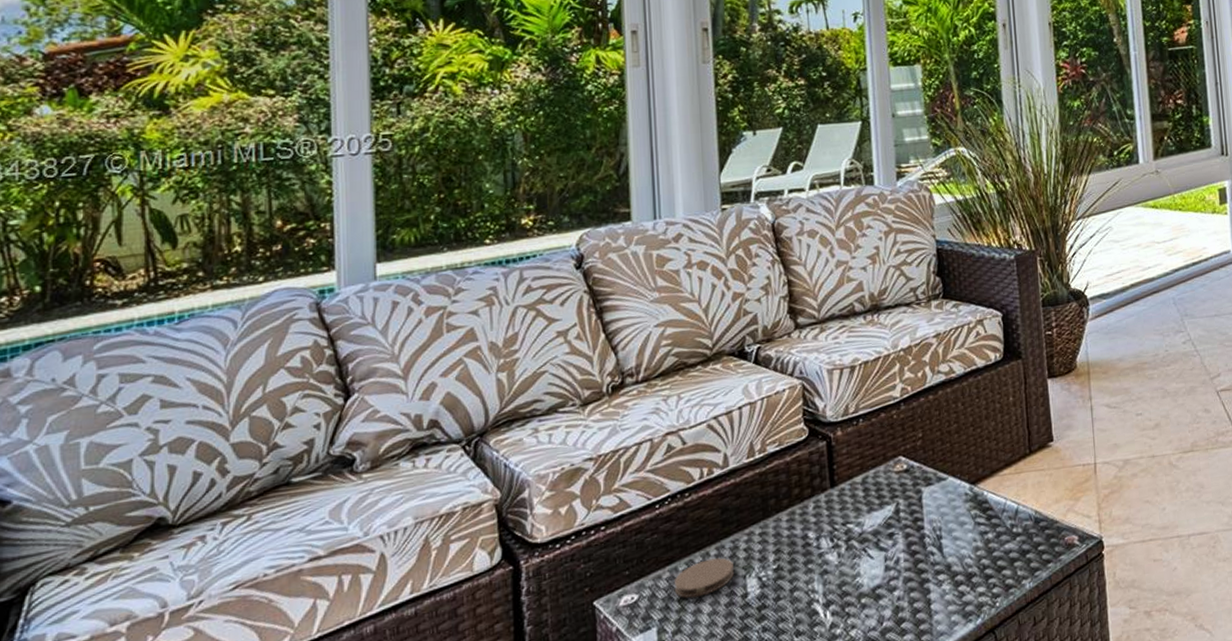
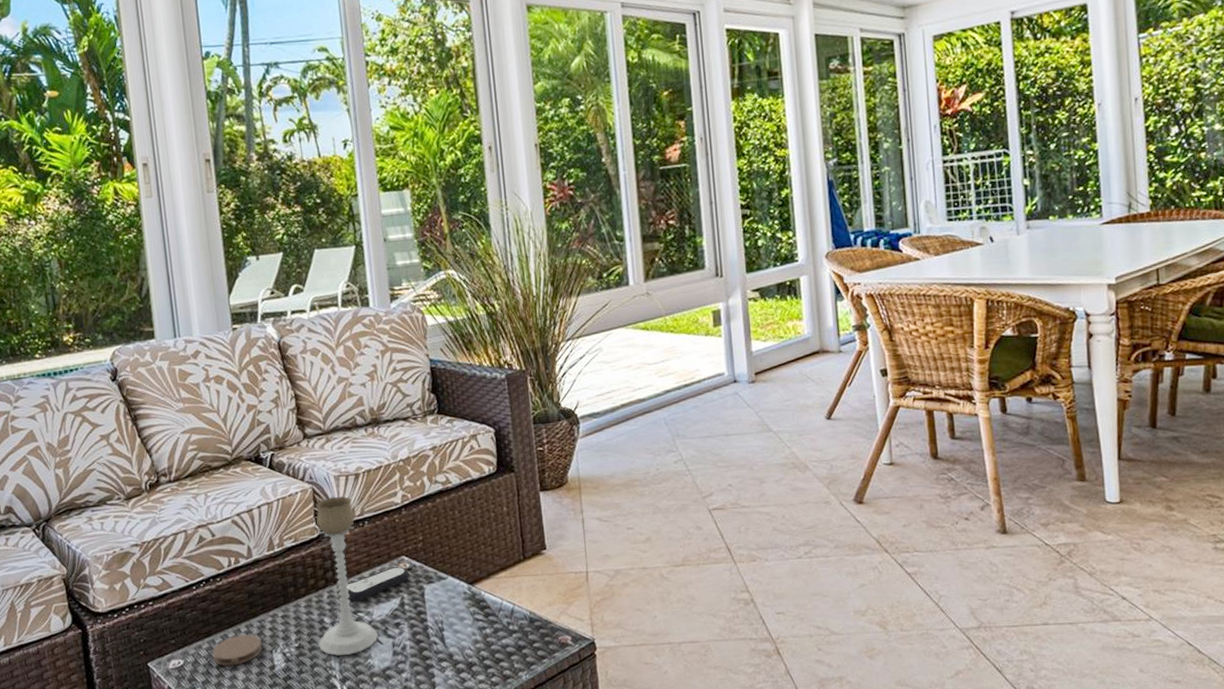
candle holder: none [800,391,869,576] -> present [316,495,378,656]
remote control: none [835,468,907,511] -> present [346,567,410,601]

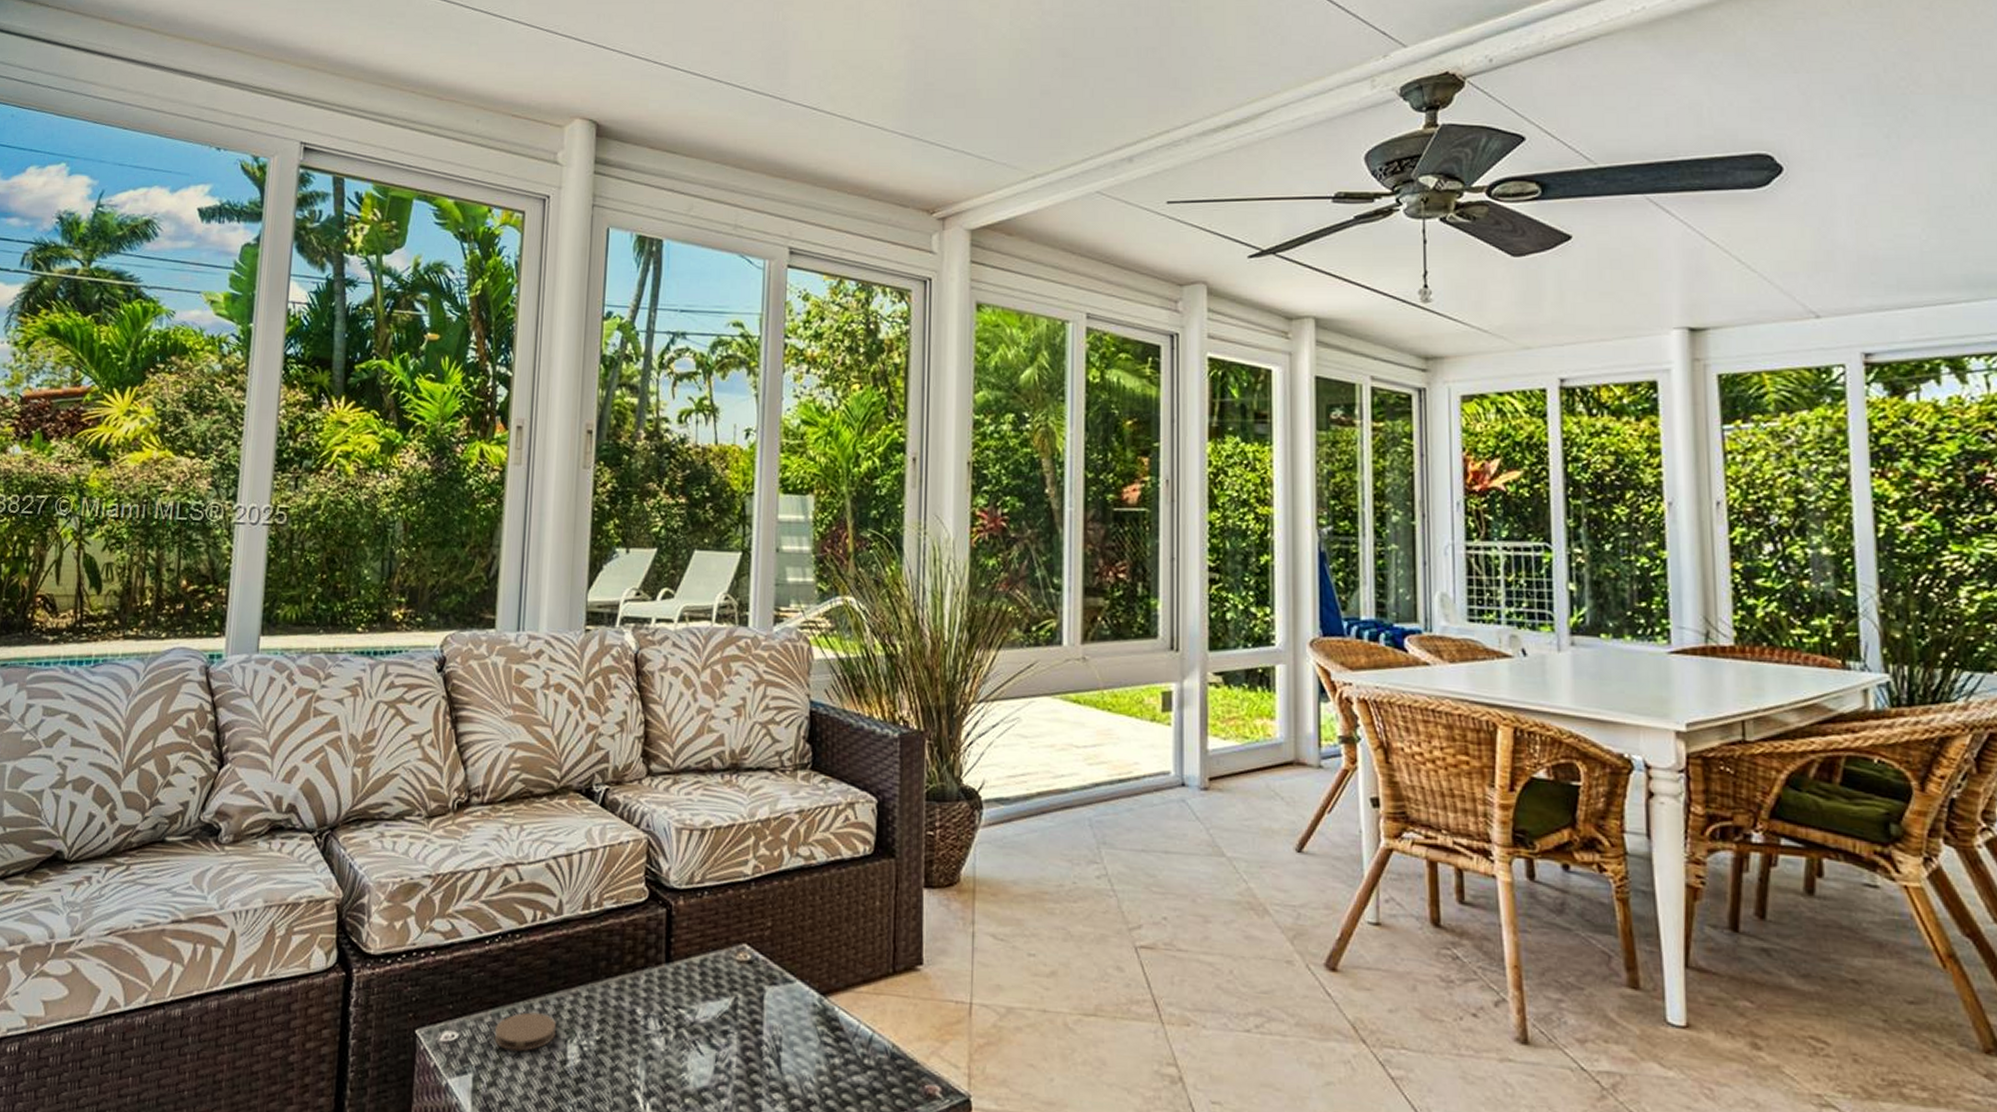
candle holder: present [316,495,378,656] -> none [624,853,700,1063]
remote control: present [346,567,410,601] -> none [669,956,750,993]

